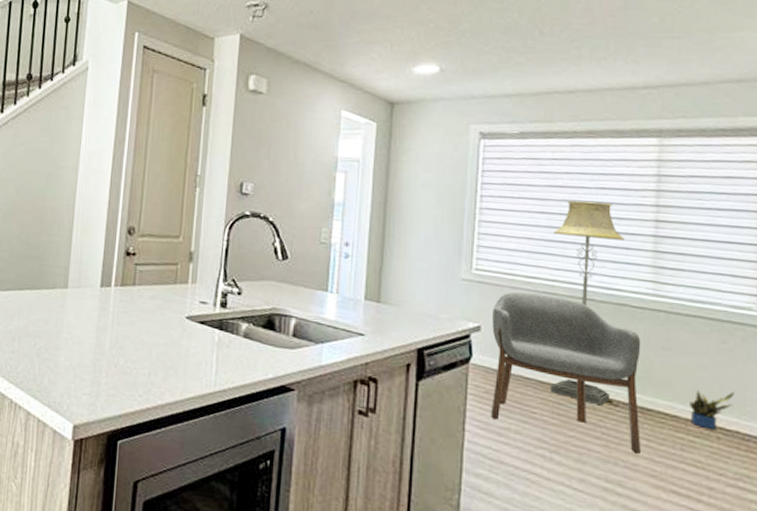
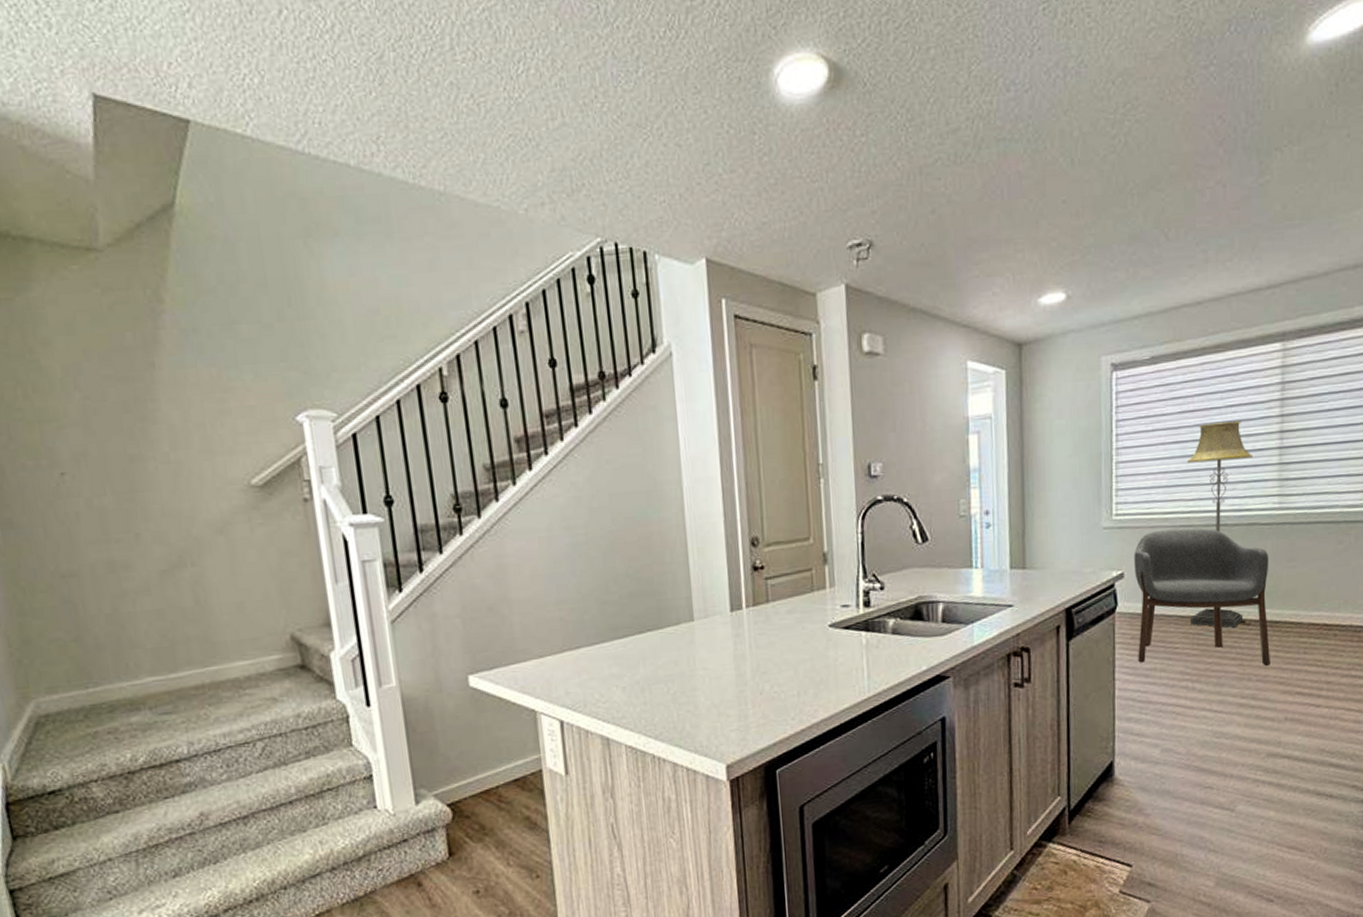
potted plant: present [690,389,734,430] -> none [1311,588,1349,629]

